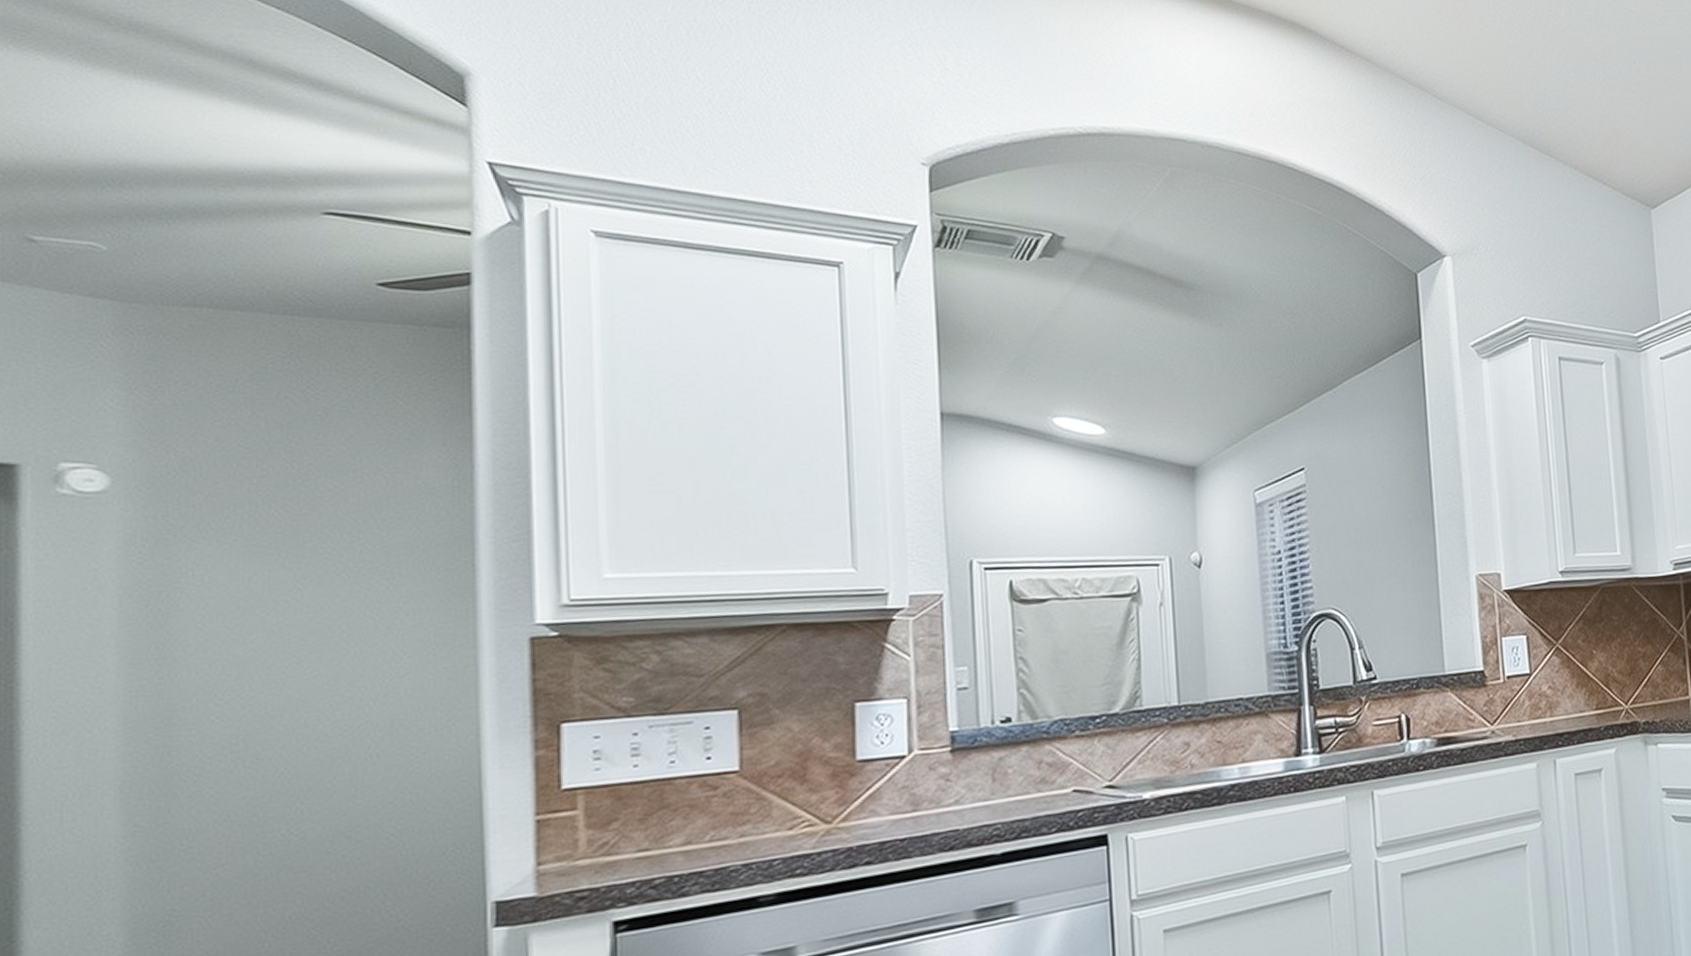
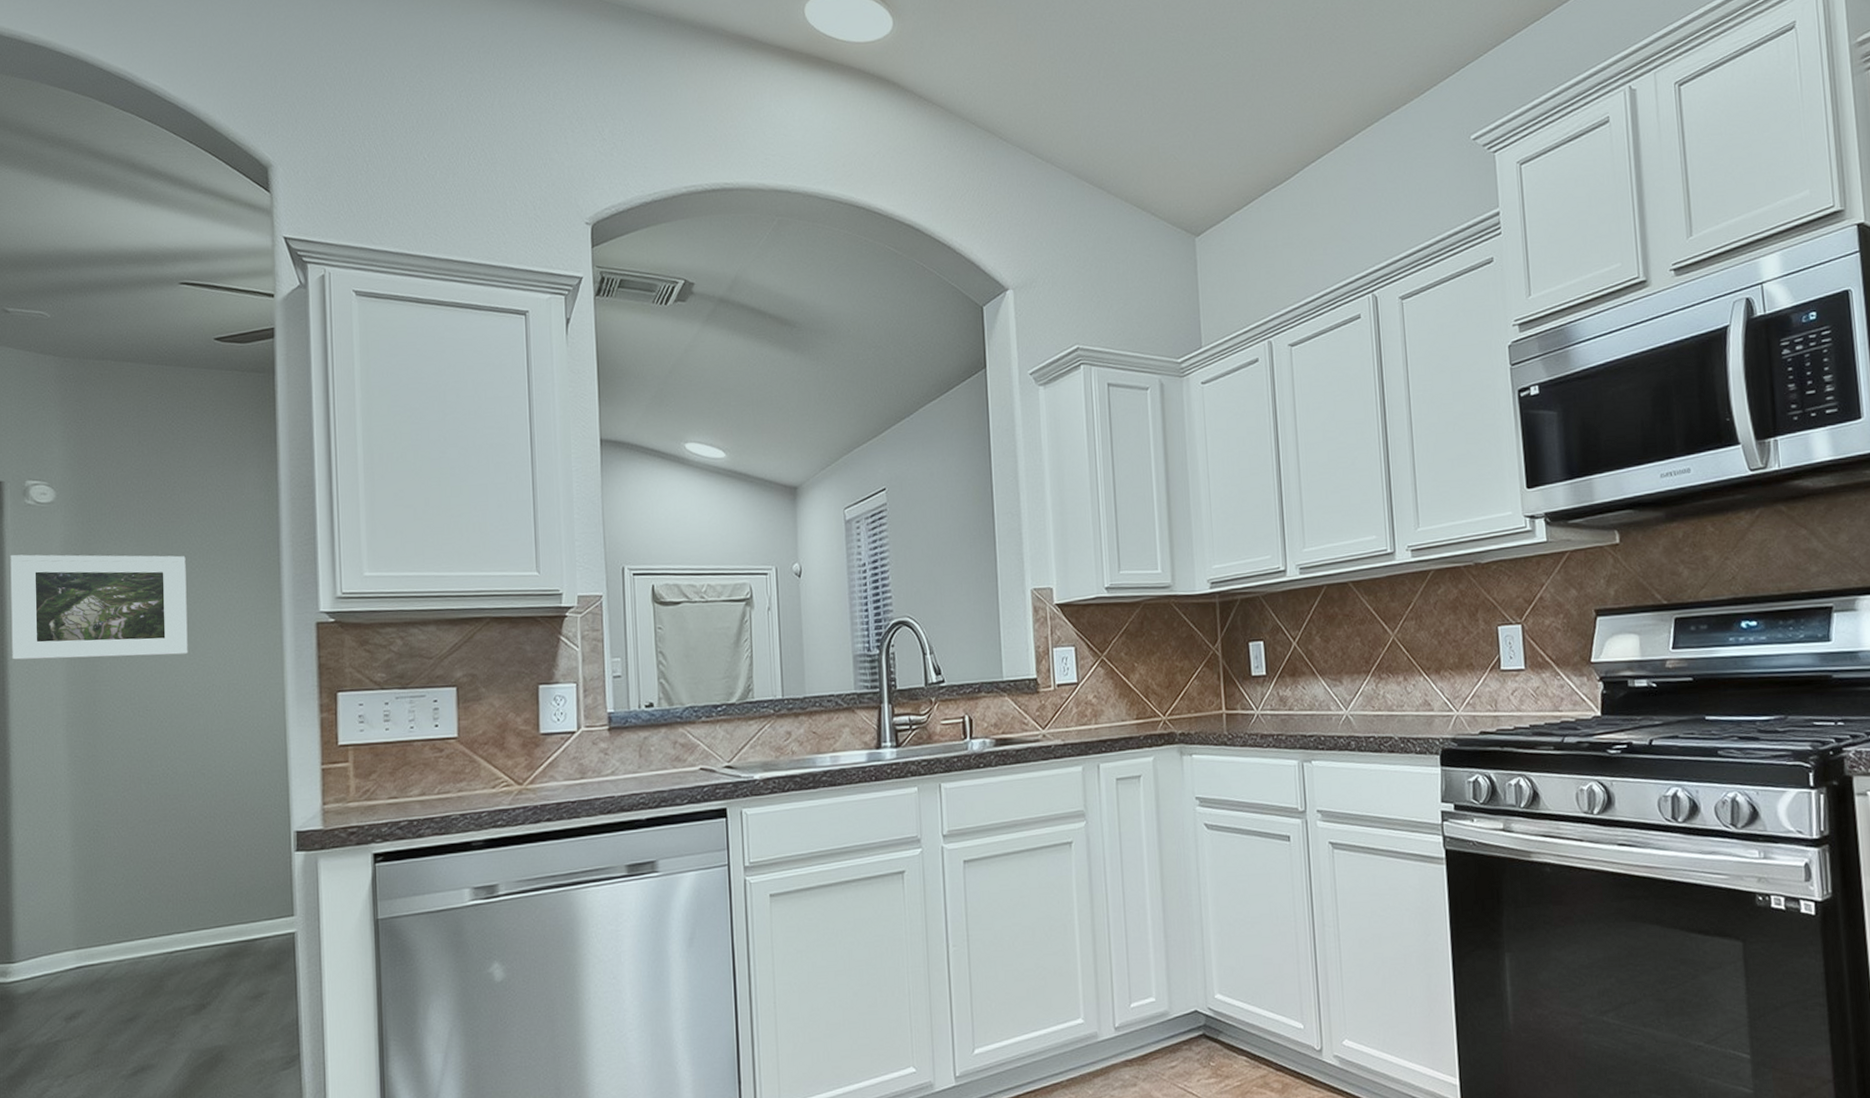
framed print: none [28,558,327,702] -> present [10,554,188,660]

